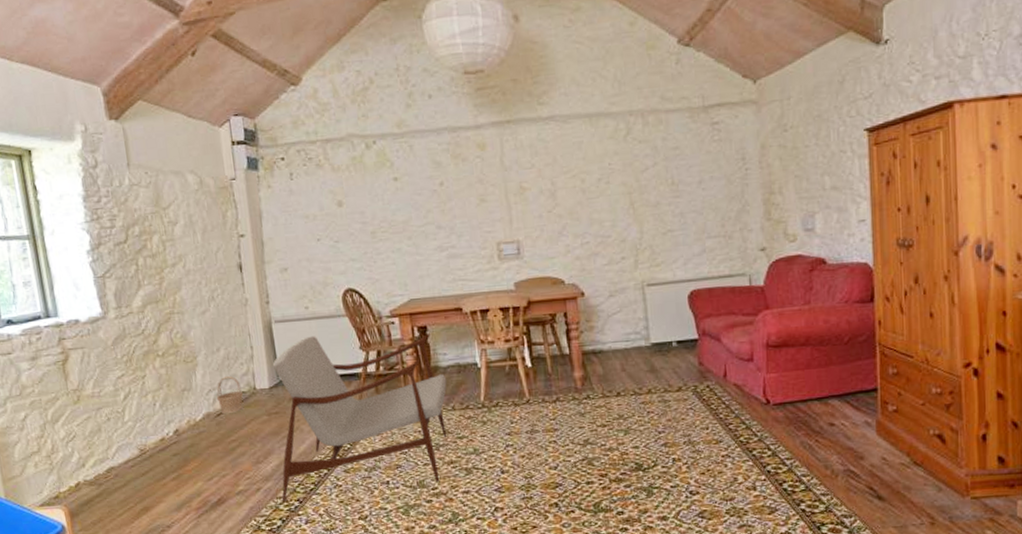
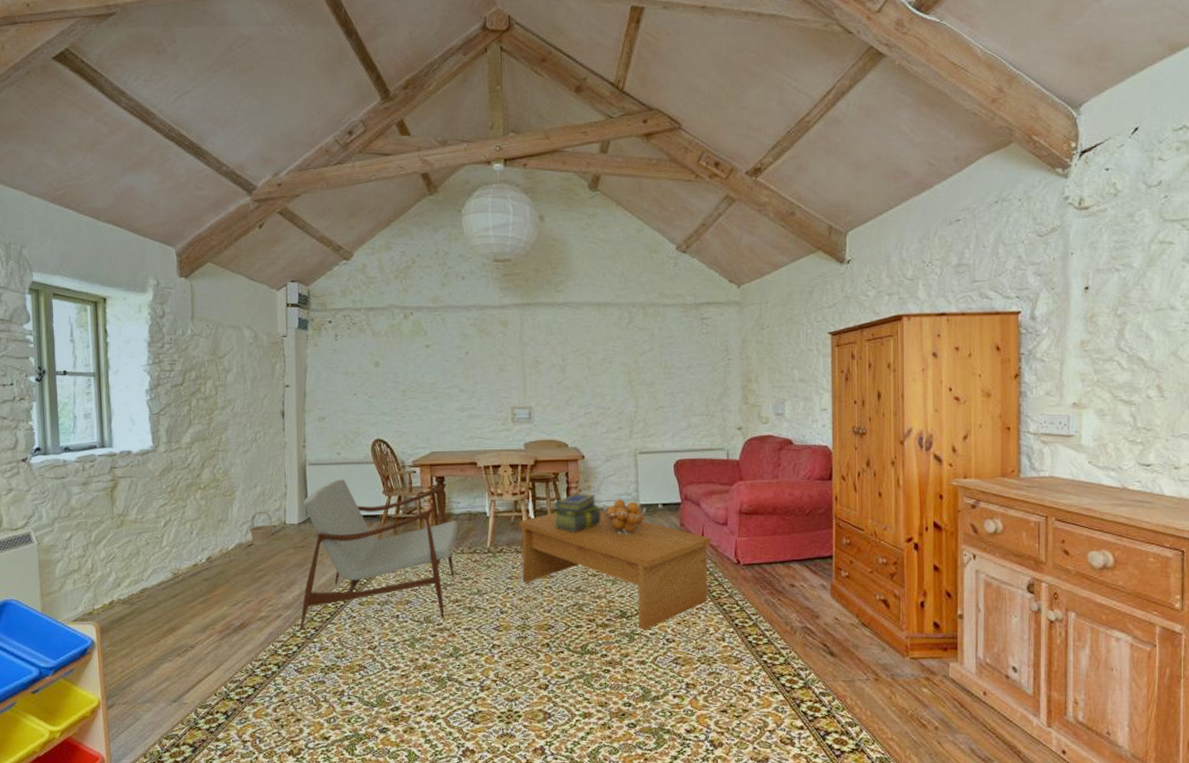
coffee table: none [513,354,736,483] -> present [518,511,711,630]
stack of books: none [553,335,607,379] -> present [554,493,601,532]
fruit basket: none [609,339,659,379] -> present [603,499,646,535]

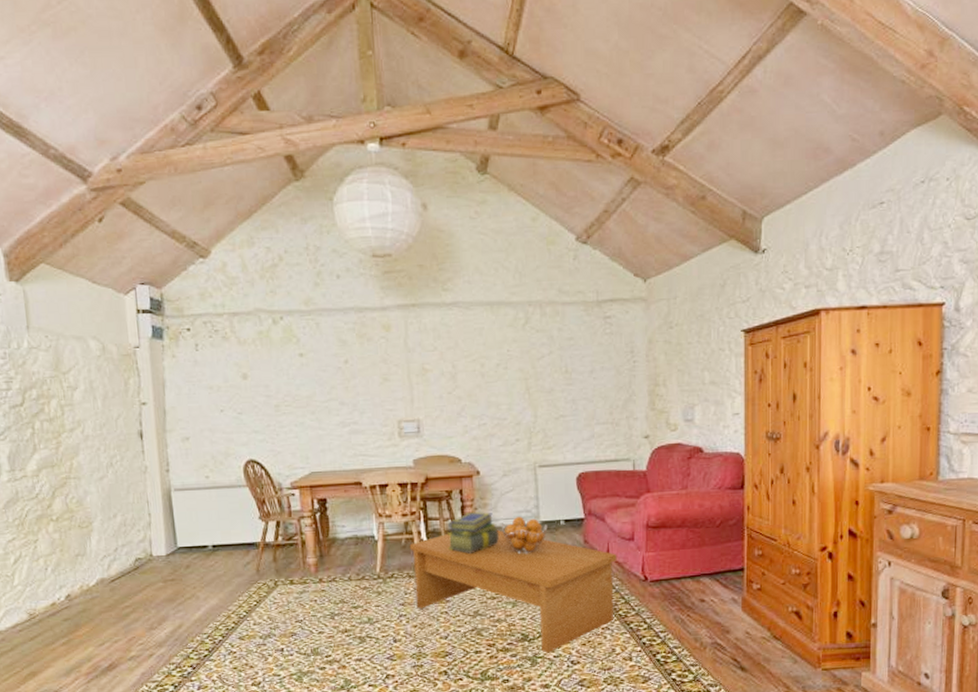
basket: present [250,510,274,545] -> none [111,542,140,580]
armchair: present [299,479,458,628] -> none [170,505,344,667]

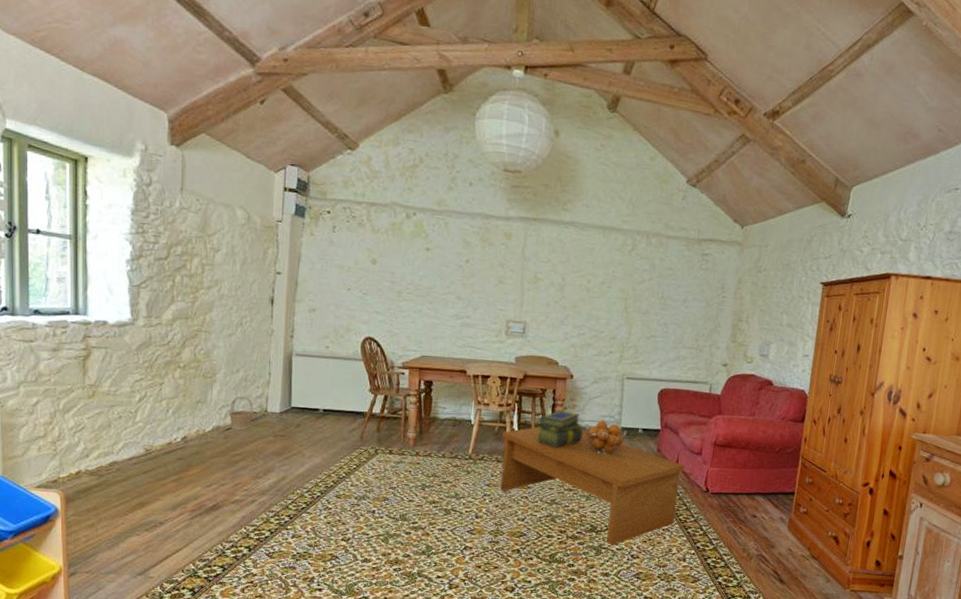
basket: none [111,542,140,580] -> present [229,395,255,430]

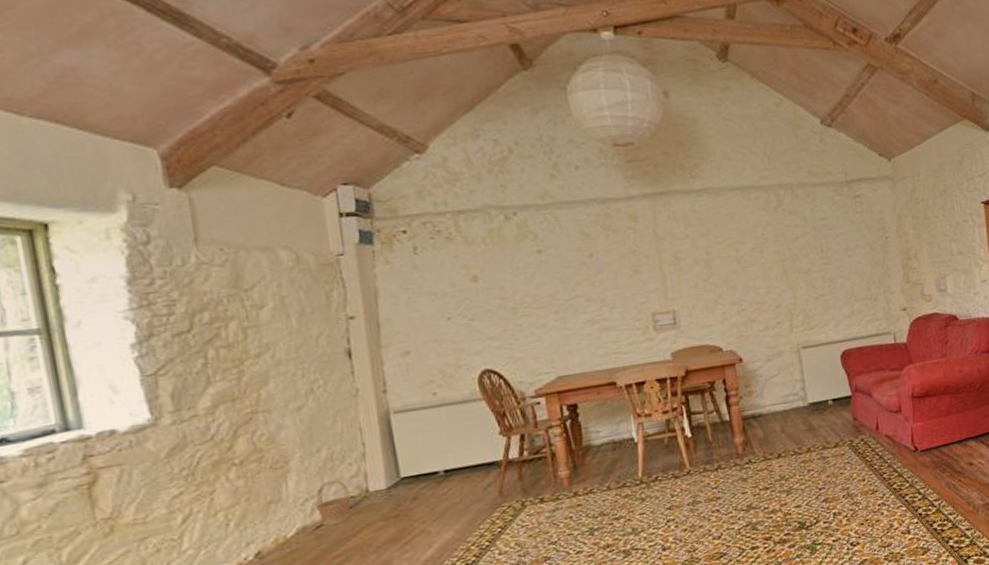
coffee table: present [500,427,685,545] -> none [673,417,889,539]
stack of books: present [536,410,583,448] -> none [713,400,768,445]
fruit basket: present [585,420,627,455] -> none [768,400,816,439]

